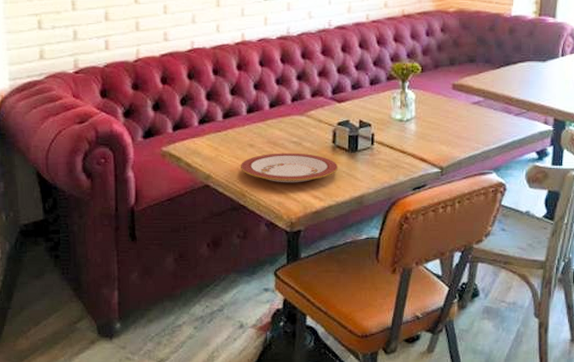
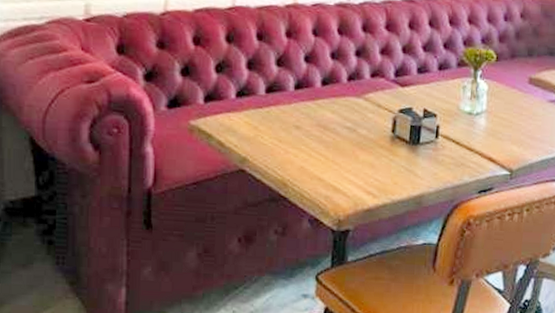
plate: present [241,153,339,183] -> none [283,138,397,175]

